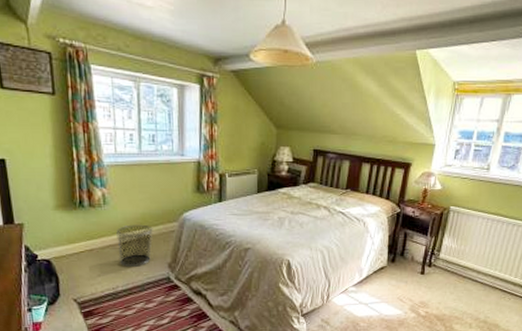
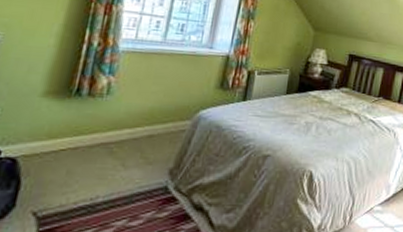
waste bin: present [116,224,153,268] -> none [108,120,160,173]

